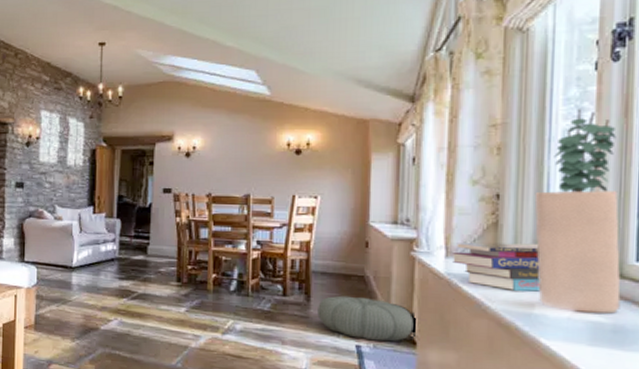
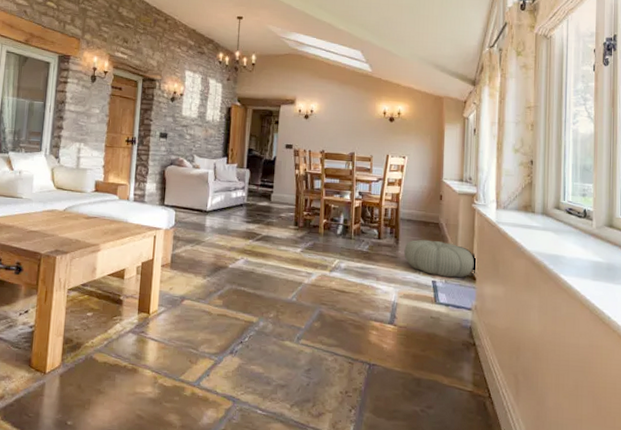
books: present [453,242,540,292] -> none [501,198,560,238]
vase: present [534,109,621,314] -> none [556,99,612,255]

